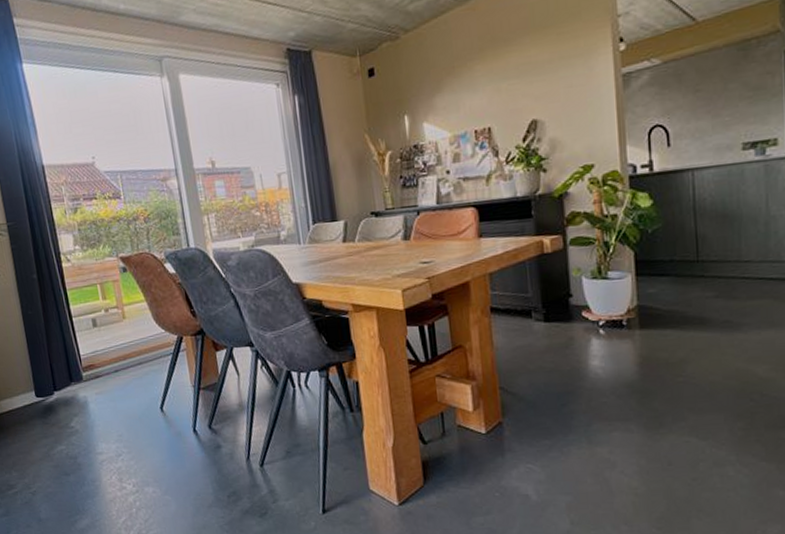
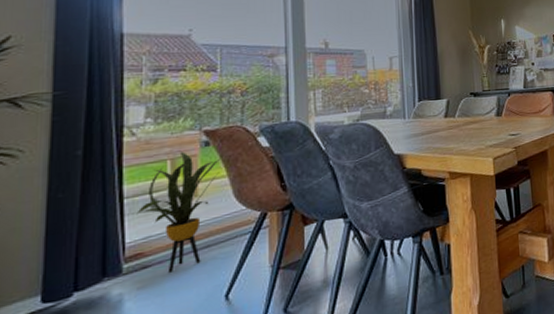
house plant: none [83,277,140,383] -> present [136,151,223,273]

